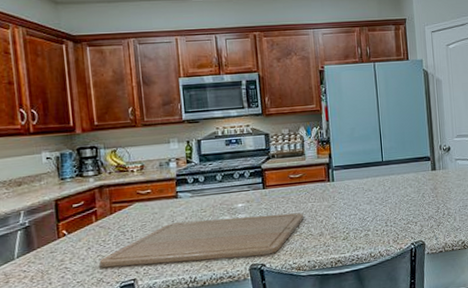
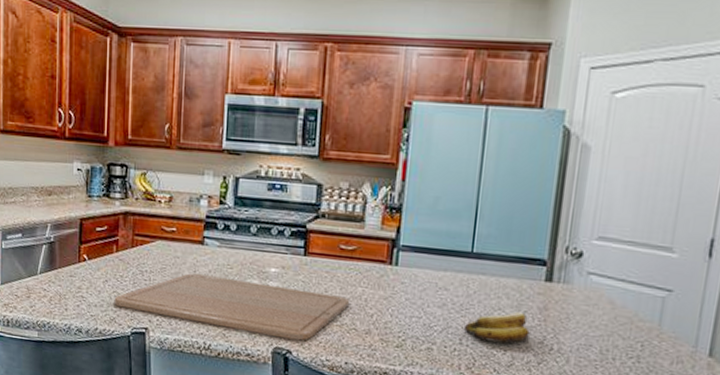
banana: none [386,194,429,220] -> present [463,311,530,344]

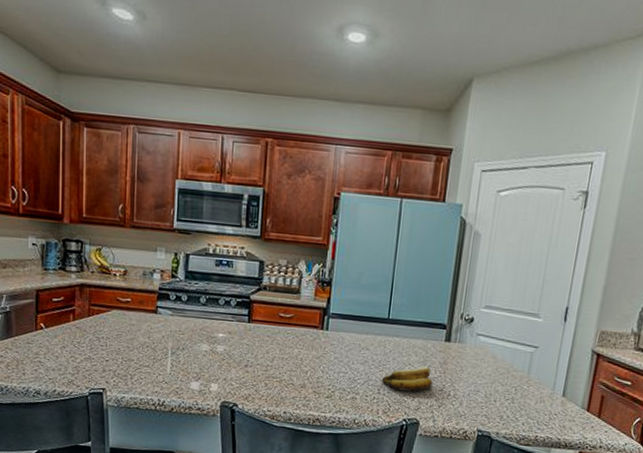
chopping board: present [114,273,350,341] -> none [72,339,288,395]

